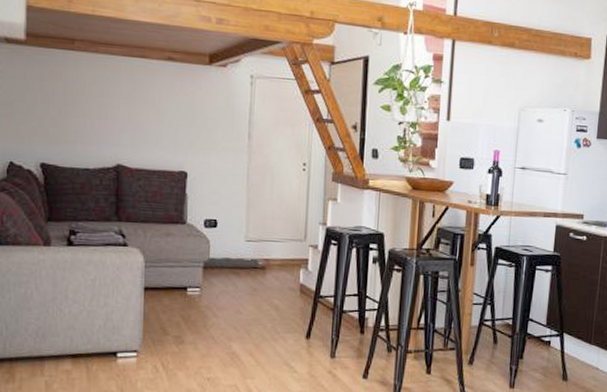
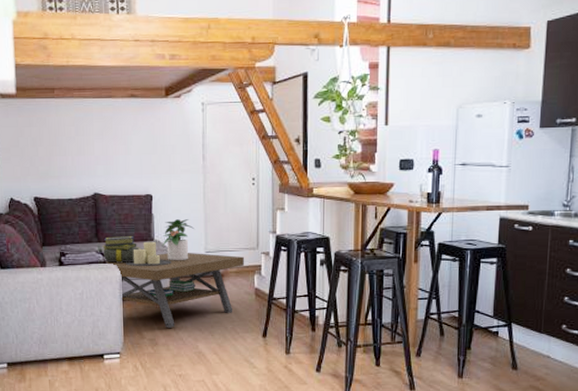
stack of books: none [123,216,169,247] -> present [102,236,140,263]
coffee table: none [127,224,289,324] -> present [106,241,244,328]
potted plant: none [195,202,235,249] -> present [162,219,195,261]

